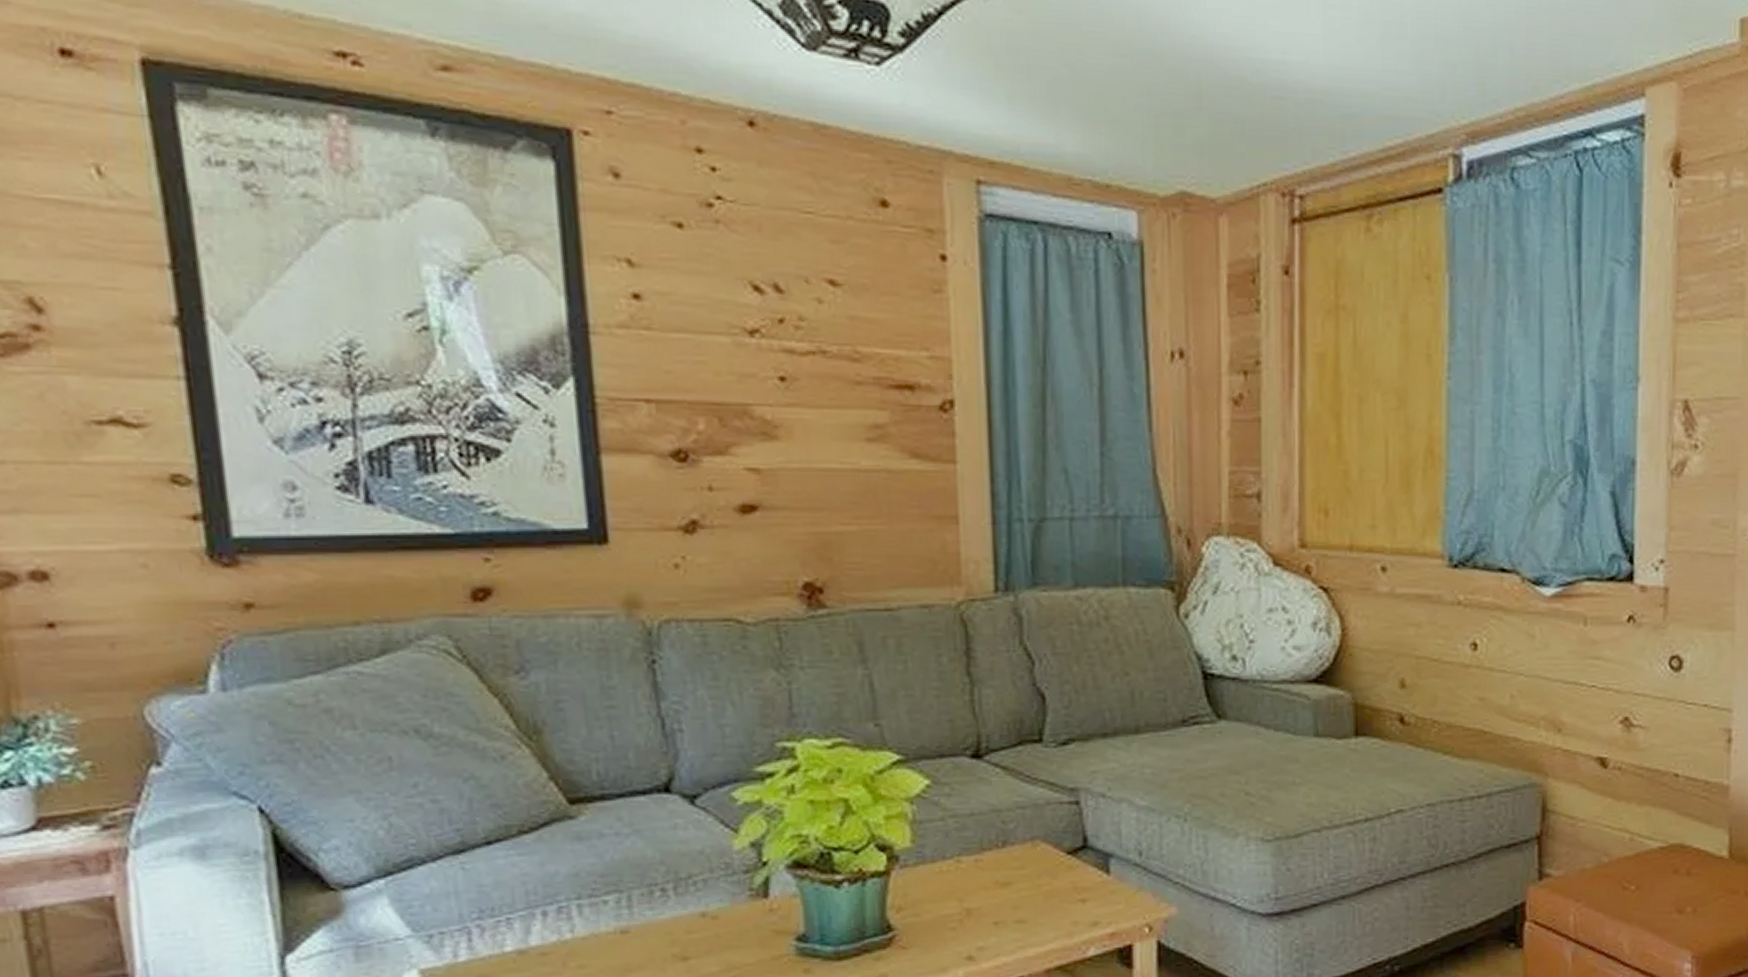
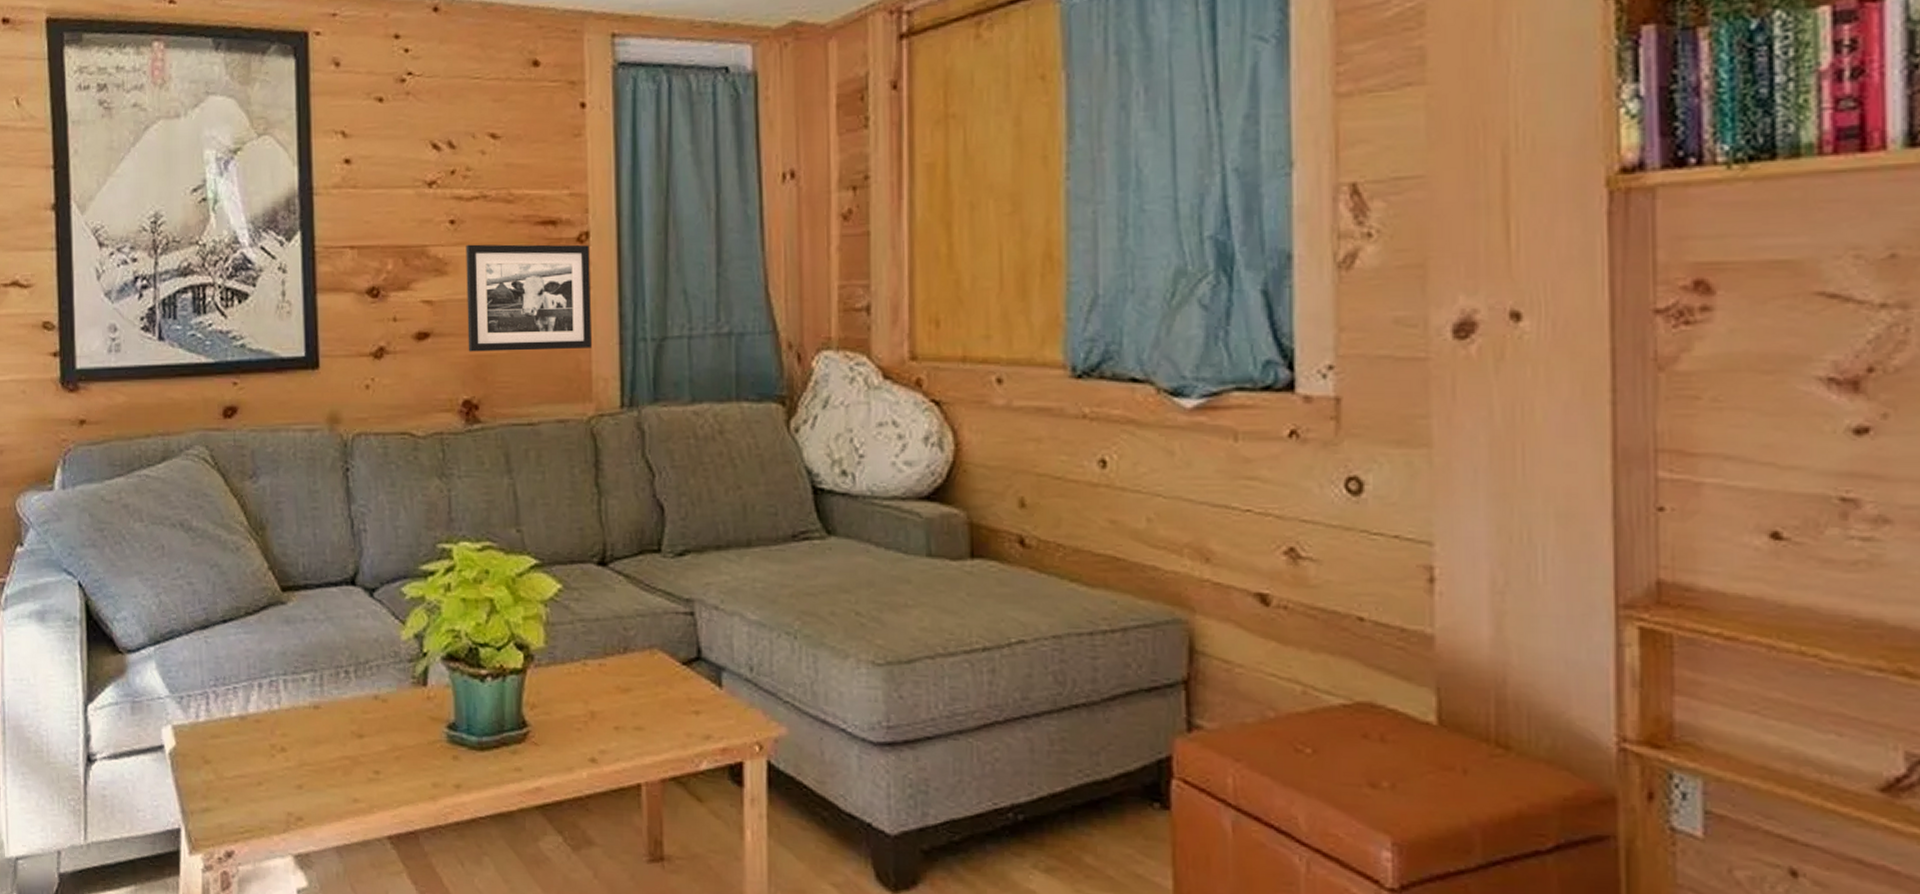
picture frame: none [801,406,959,529] -> present [466,244,592,352]

